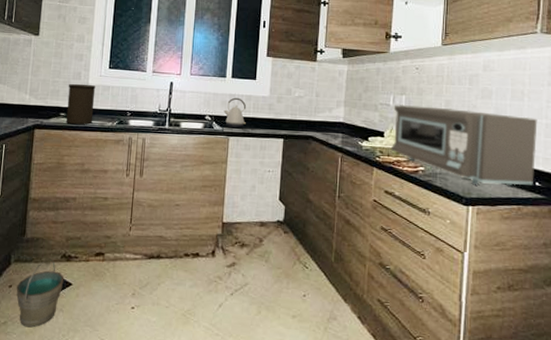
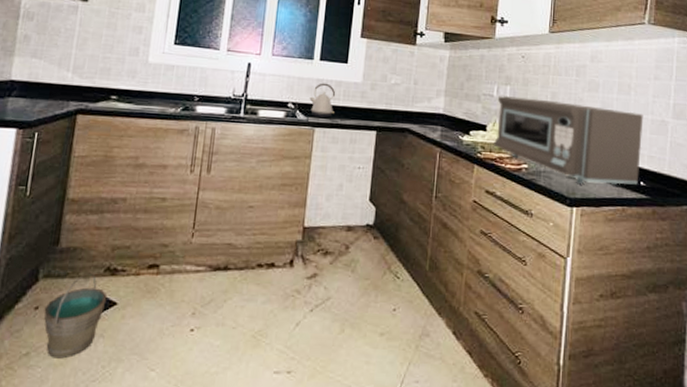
canister: present [65,83,96,124] -> none [117,61,157,110]

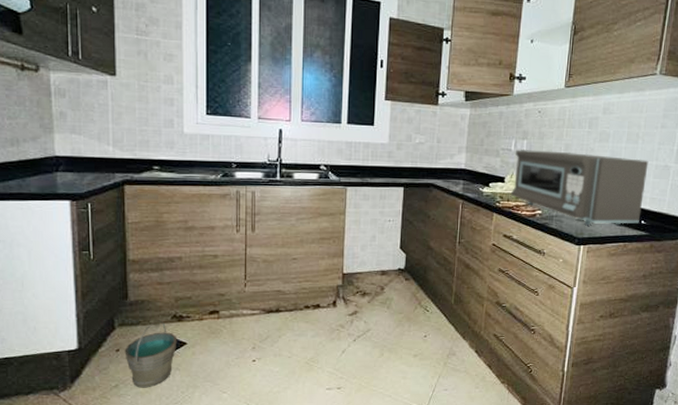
kettle: present [309,83,336,119] -> none [340,145,364,178]

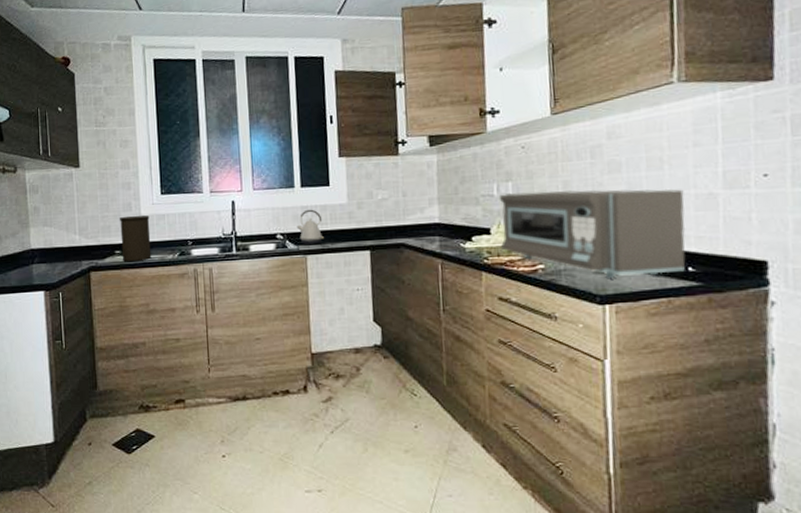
bucket: present [124,320,177,388] -> none [96,411,146,486]
canister: none [160,132,193,178] -> present [120,215,152,261]
kettle: none [340,145,364,178] -> present [296,209,324,246]

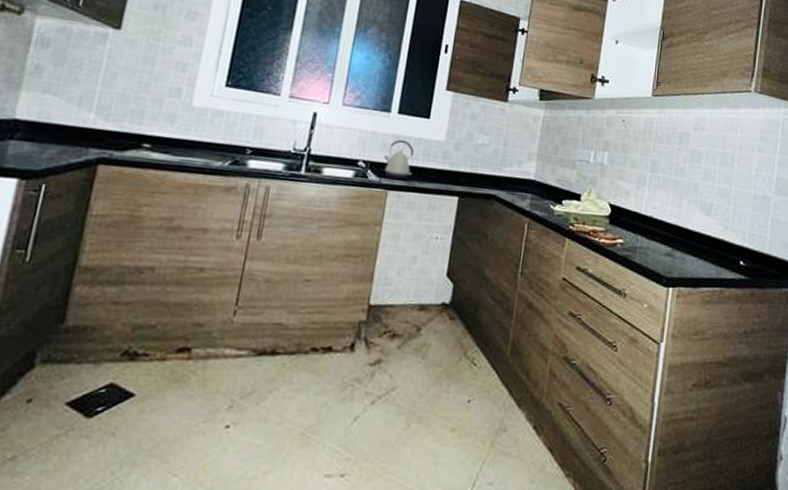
canister: present [120,215,152,261] -> none [150,103,203,163]
microwave: present [499,188,686,278] -> none [588,162,746,265]

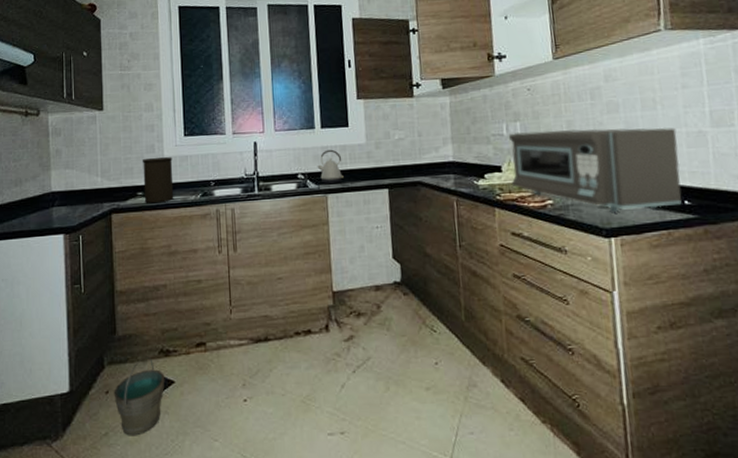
bucket: none [38,357,123,464] -> present [114,356,165,436]
canister: none [150,103,203,163] -> present [143,157,174,203]
microwave: none [588,162,746,265] -> present [508,127,682,212]

